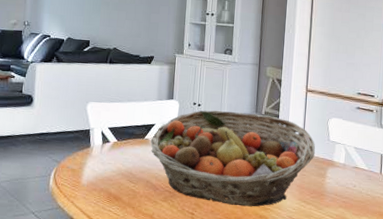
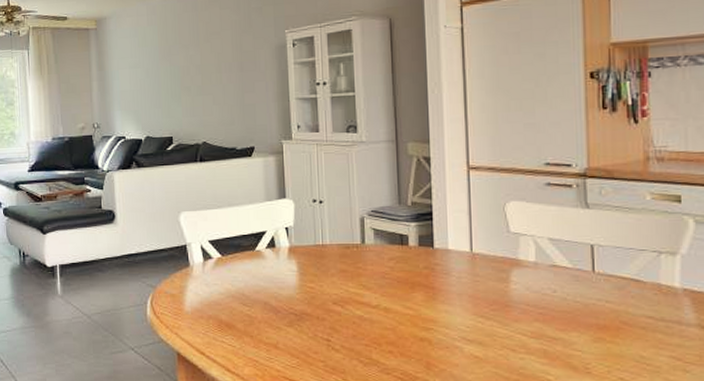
fruit basket: present [150,110,316,207] -> none [263,206,491,328]

